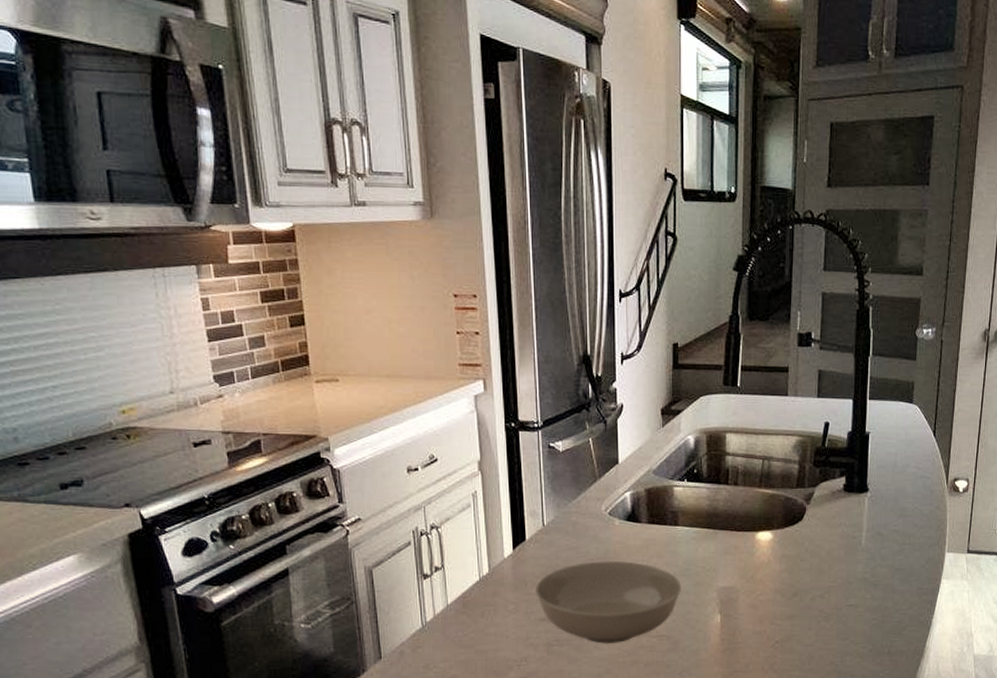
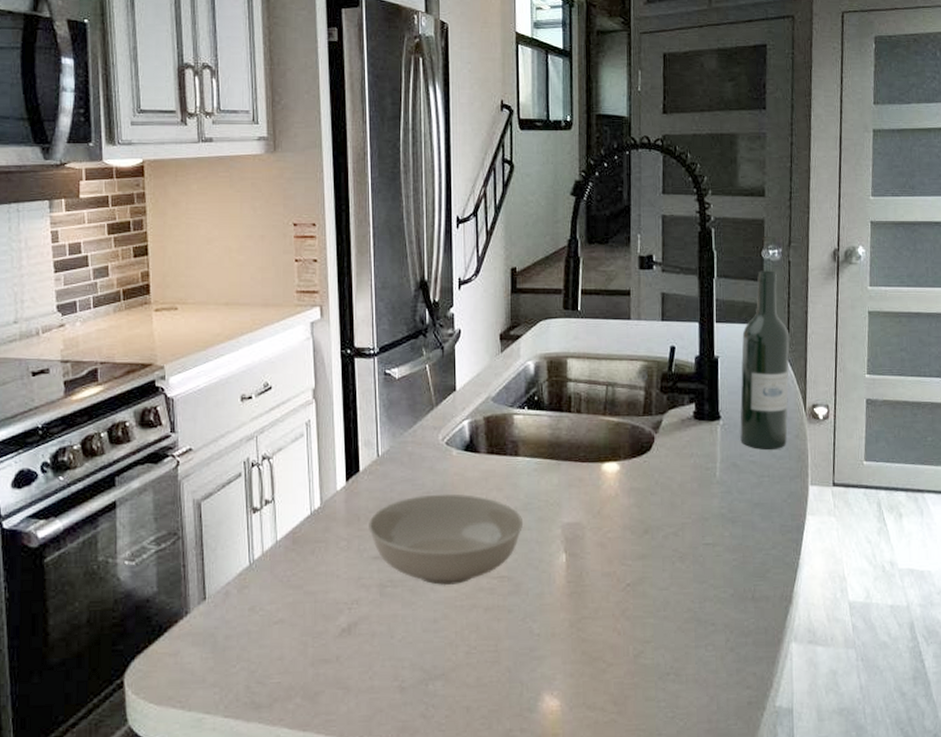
wine bottle: none [886,349,937,520] -> present [740,270,790,449]

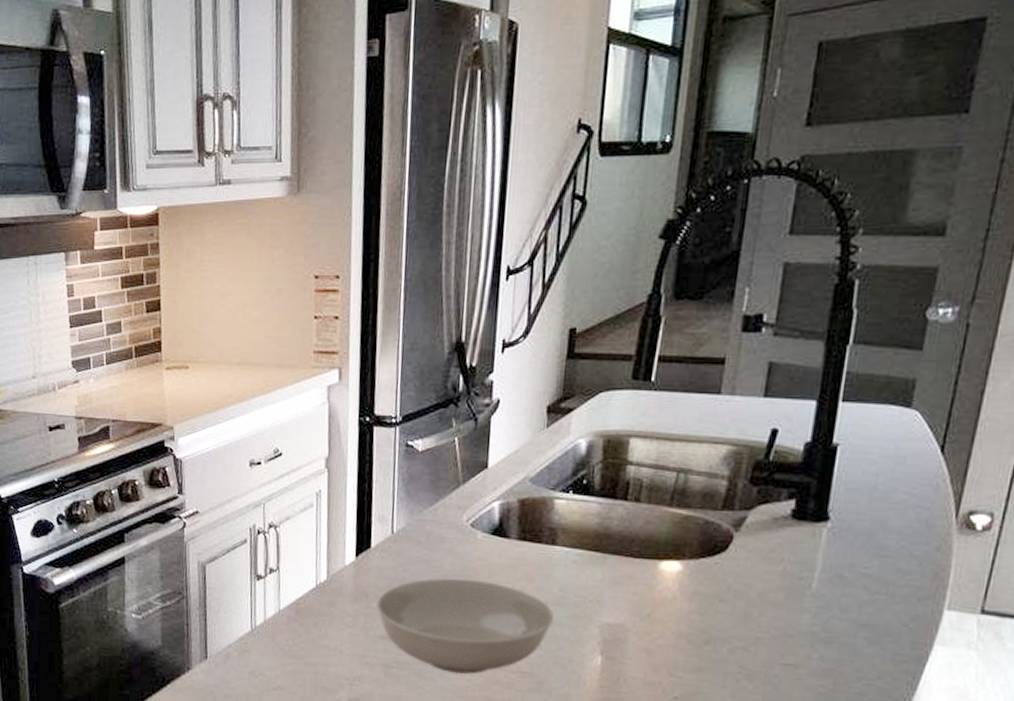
wine bottle: present [740,270,790,449] -> none [853,336,951,562]

